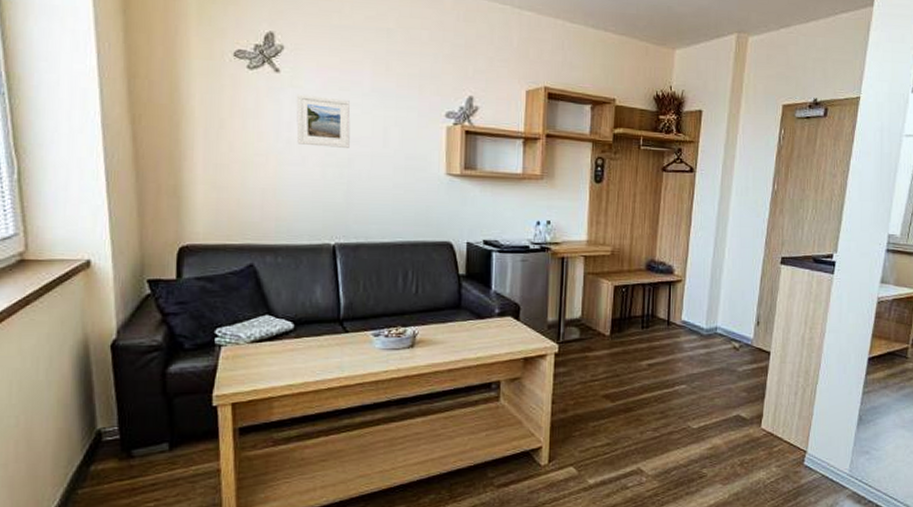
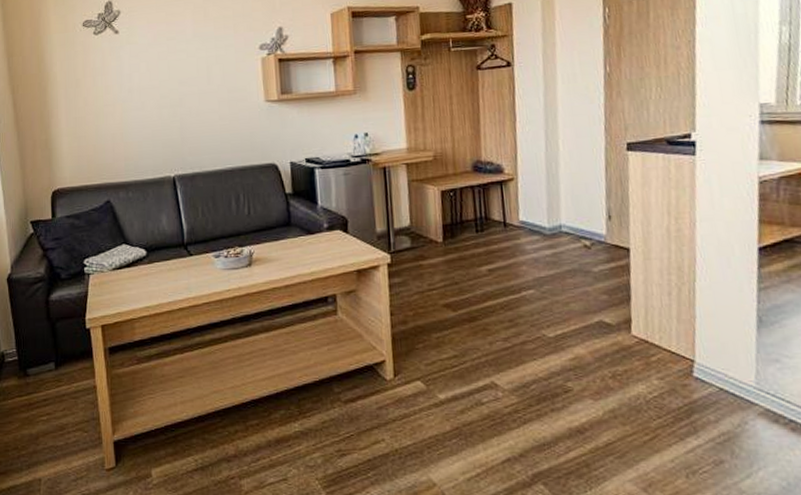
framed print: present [296,94,351,148] -> none [133,47,180,92]

